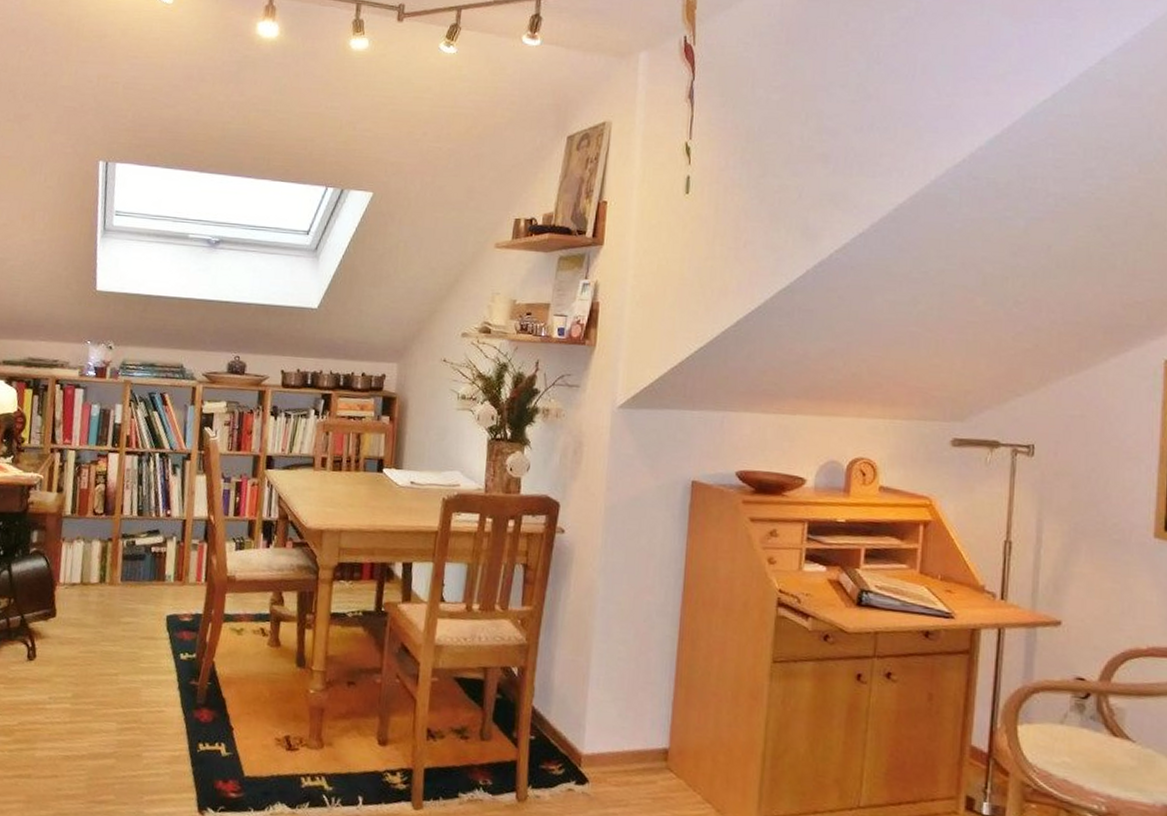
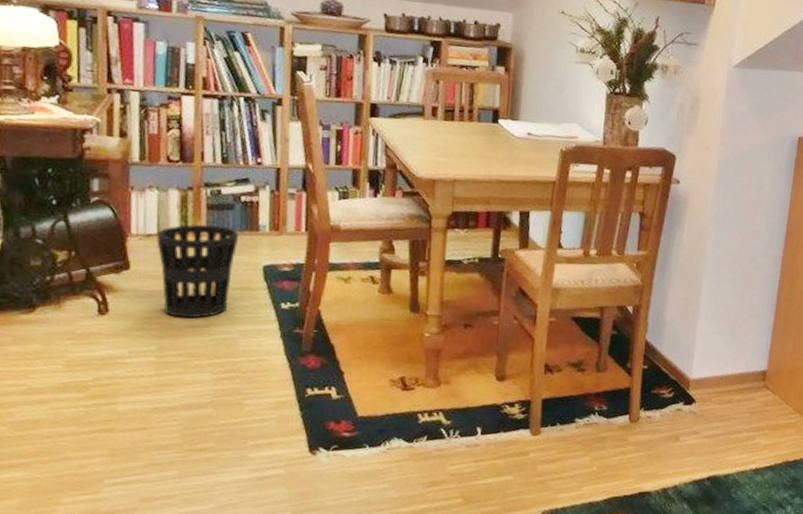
wastebasket: none [79,574,147,667] -> present [156,224,238,319]

